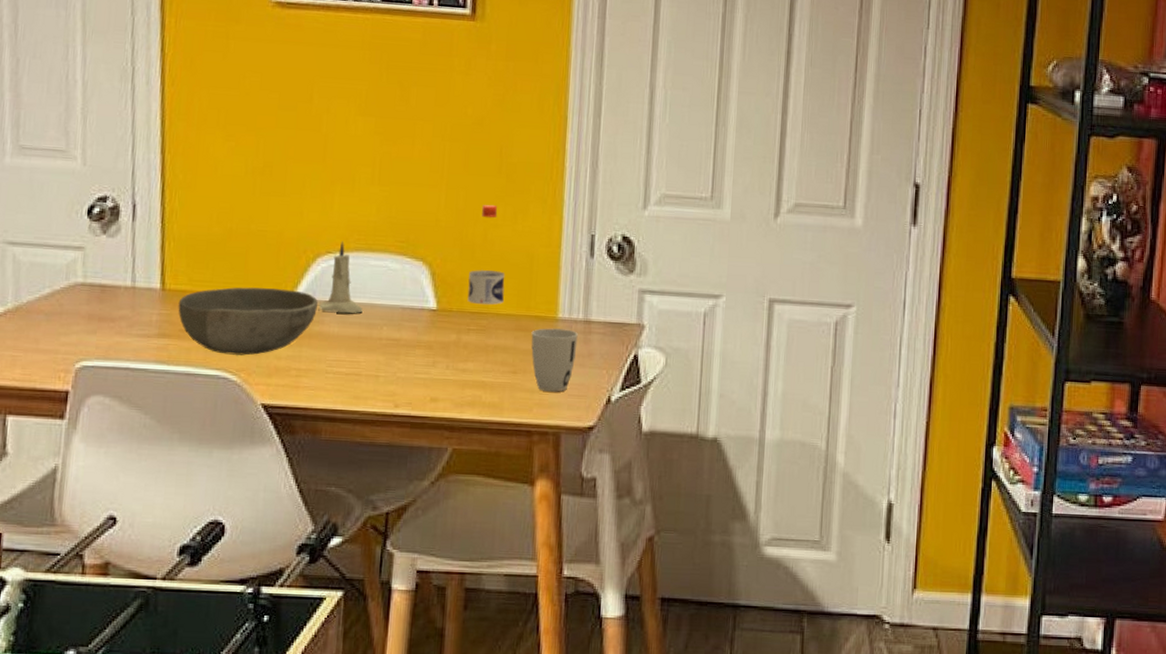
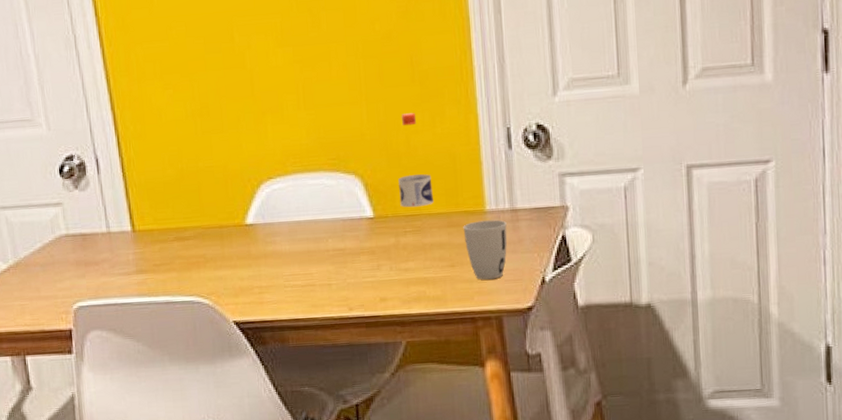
bowl: present [178,287,318,356] -> none [148,216,268,282]
candle: present [319,241,364,313] -> none [269,166,309,232]

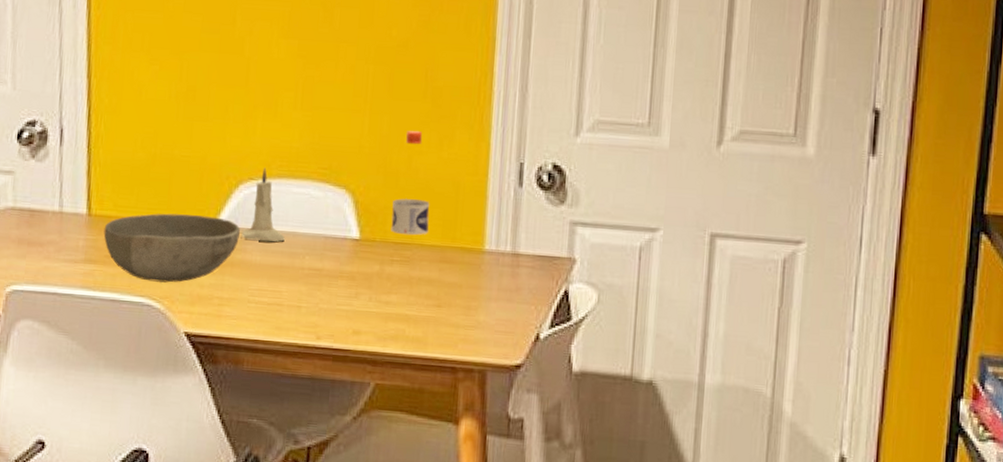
bowl: none [148,216,268,282] -> present [103,213,240,283]
candle: none [269,166,309,232] -> present [242,167,286,242]
cup: present [463,220,508,280] -> none [456,260,505,328]

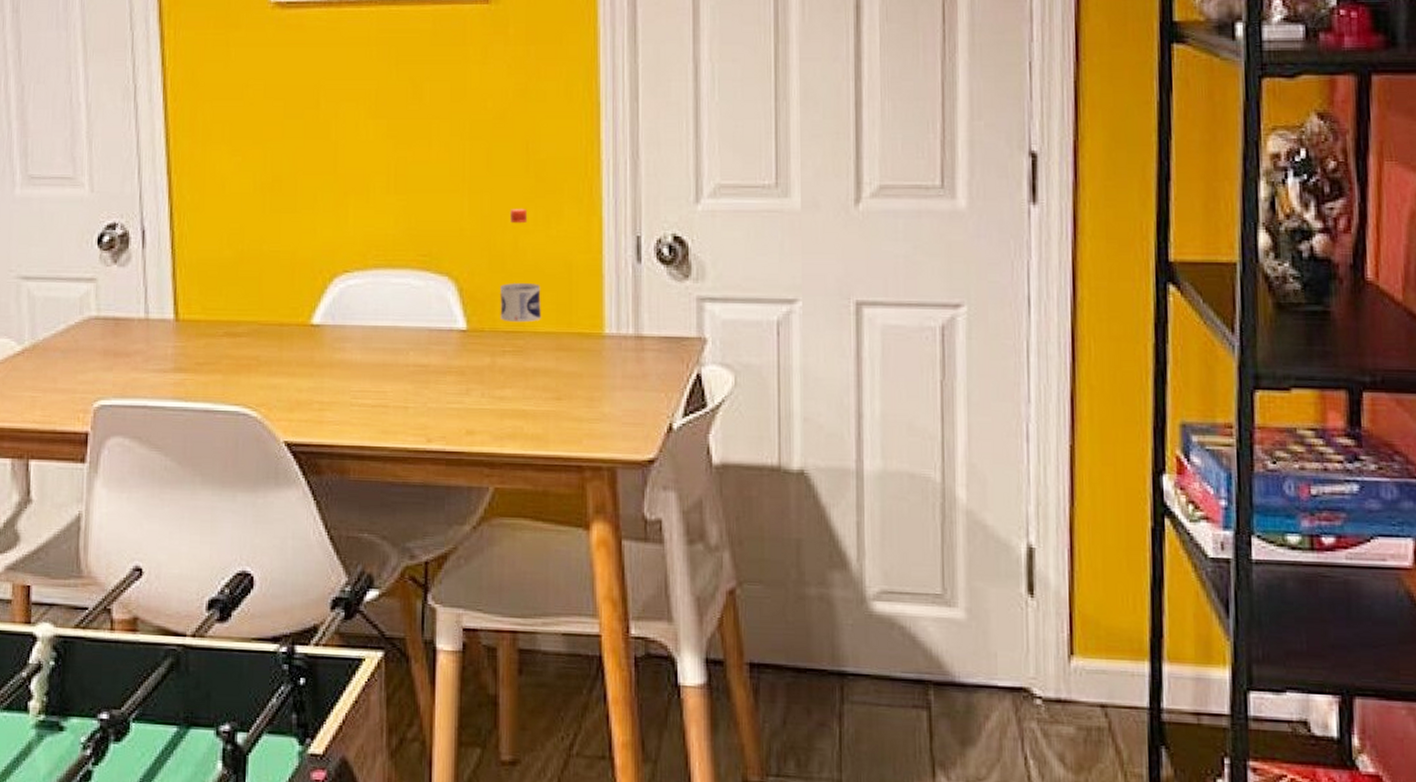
bowl: present [103,213,240,283] -> none [193,314,337,389]
candle: present [242,167,286,242] -> none [340,258,387,338]

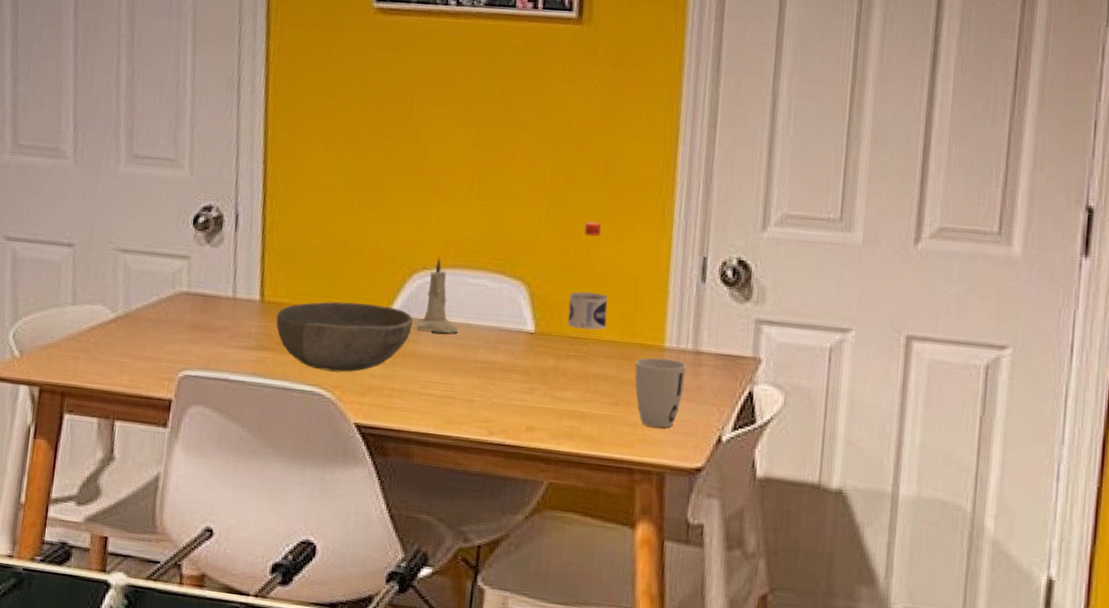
bowl: none [193,314,337,389] -> present [276,301,413,372]
candle: none [340,258,387,338] -> present [414,257,459,333]
cup: none [575,346,629,420] -> present [635,357,686,428]

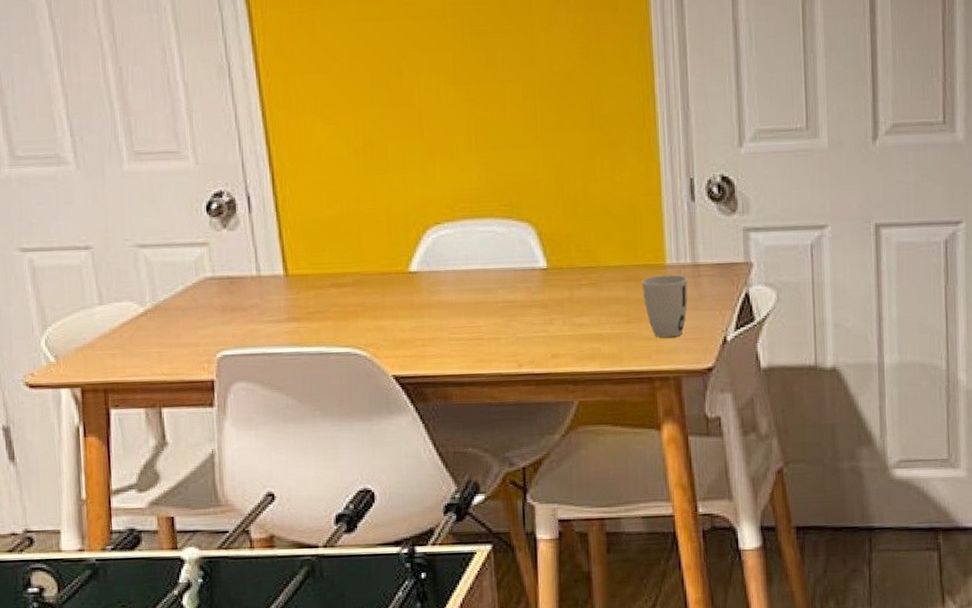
bowl: present [276,301,413,372] -> none [302,263,433,332]
candle: present [414,257,459,333] -> none [435,211,478,281]
water bottle: present [567,222,608,330] -> none [574,160,611,259]

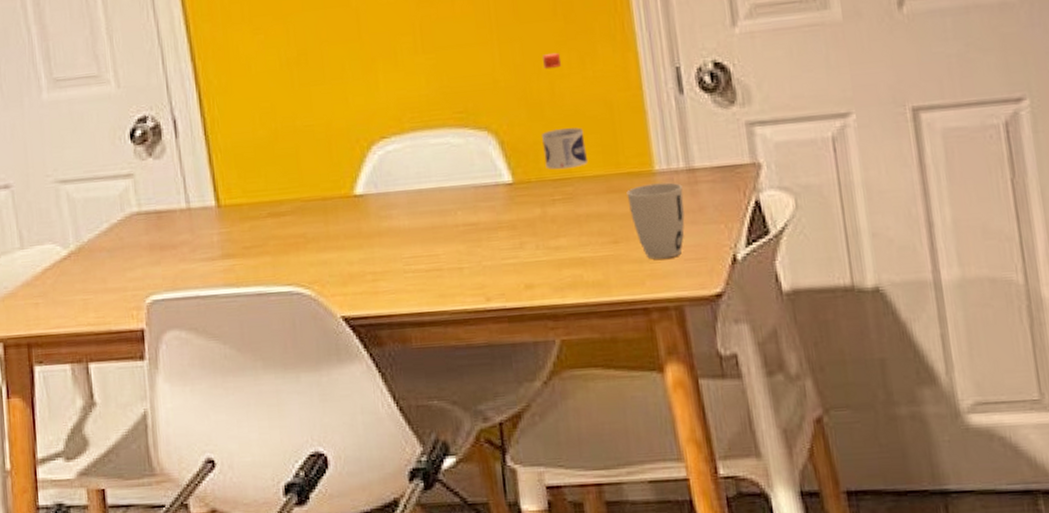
water bottle: none [574,160,611,259] -> present [542,53,587,170]

